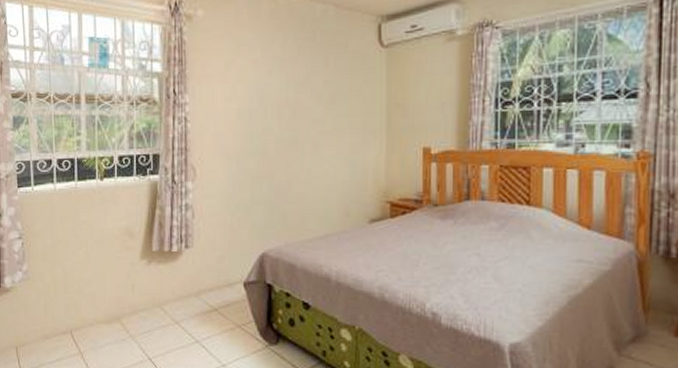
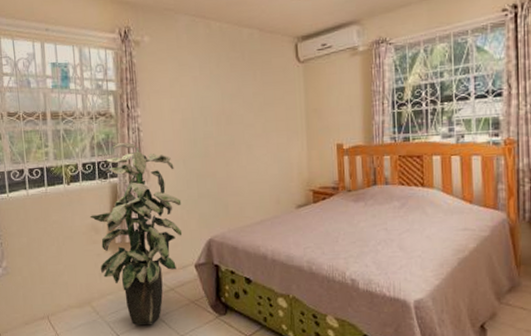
indoor plant: none [124,133,232,349] -> present [89,142,183,325]

